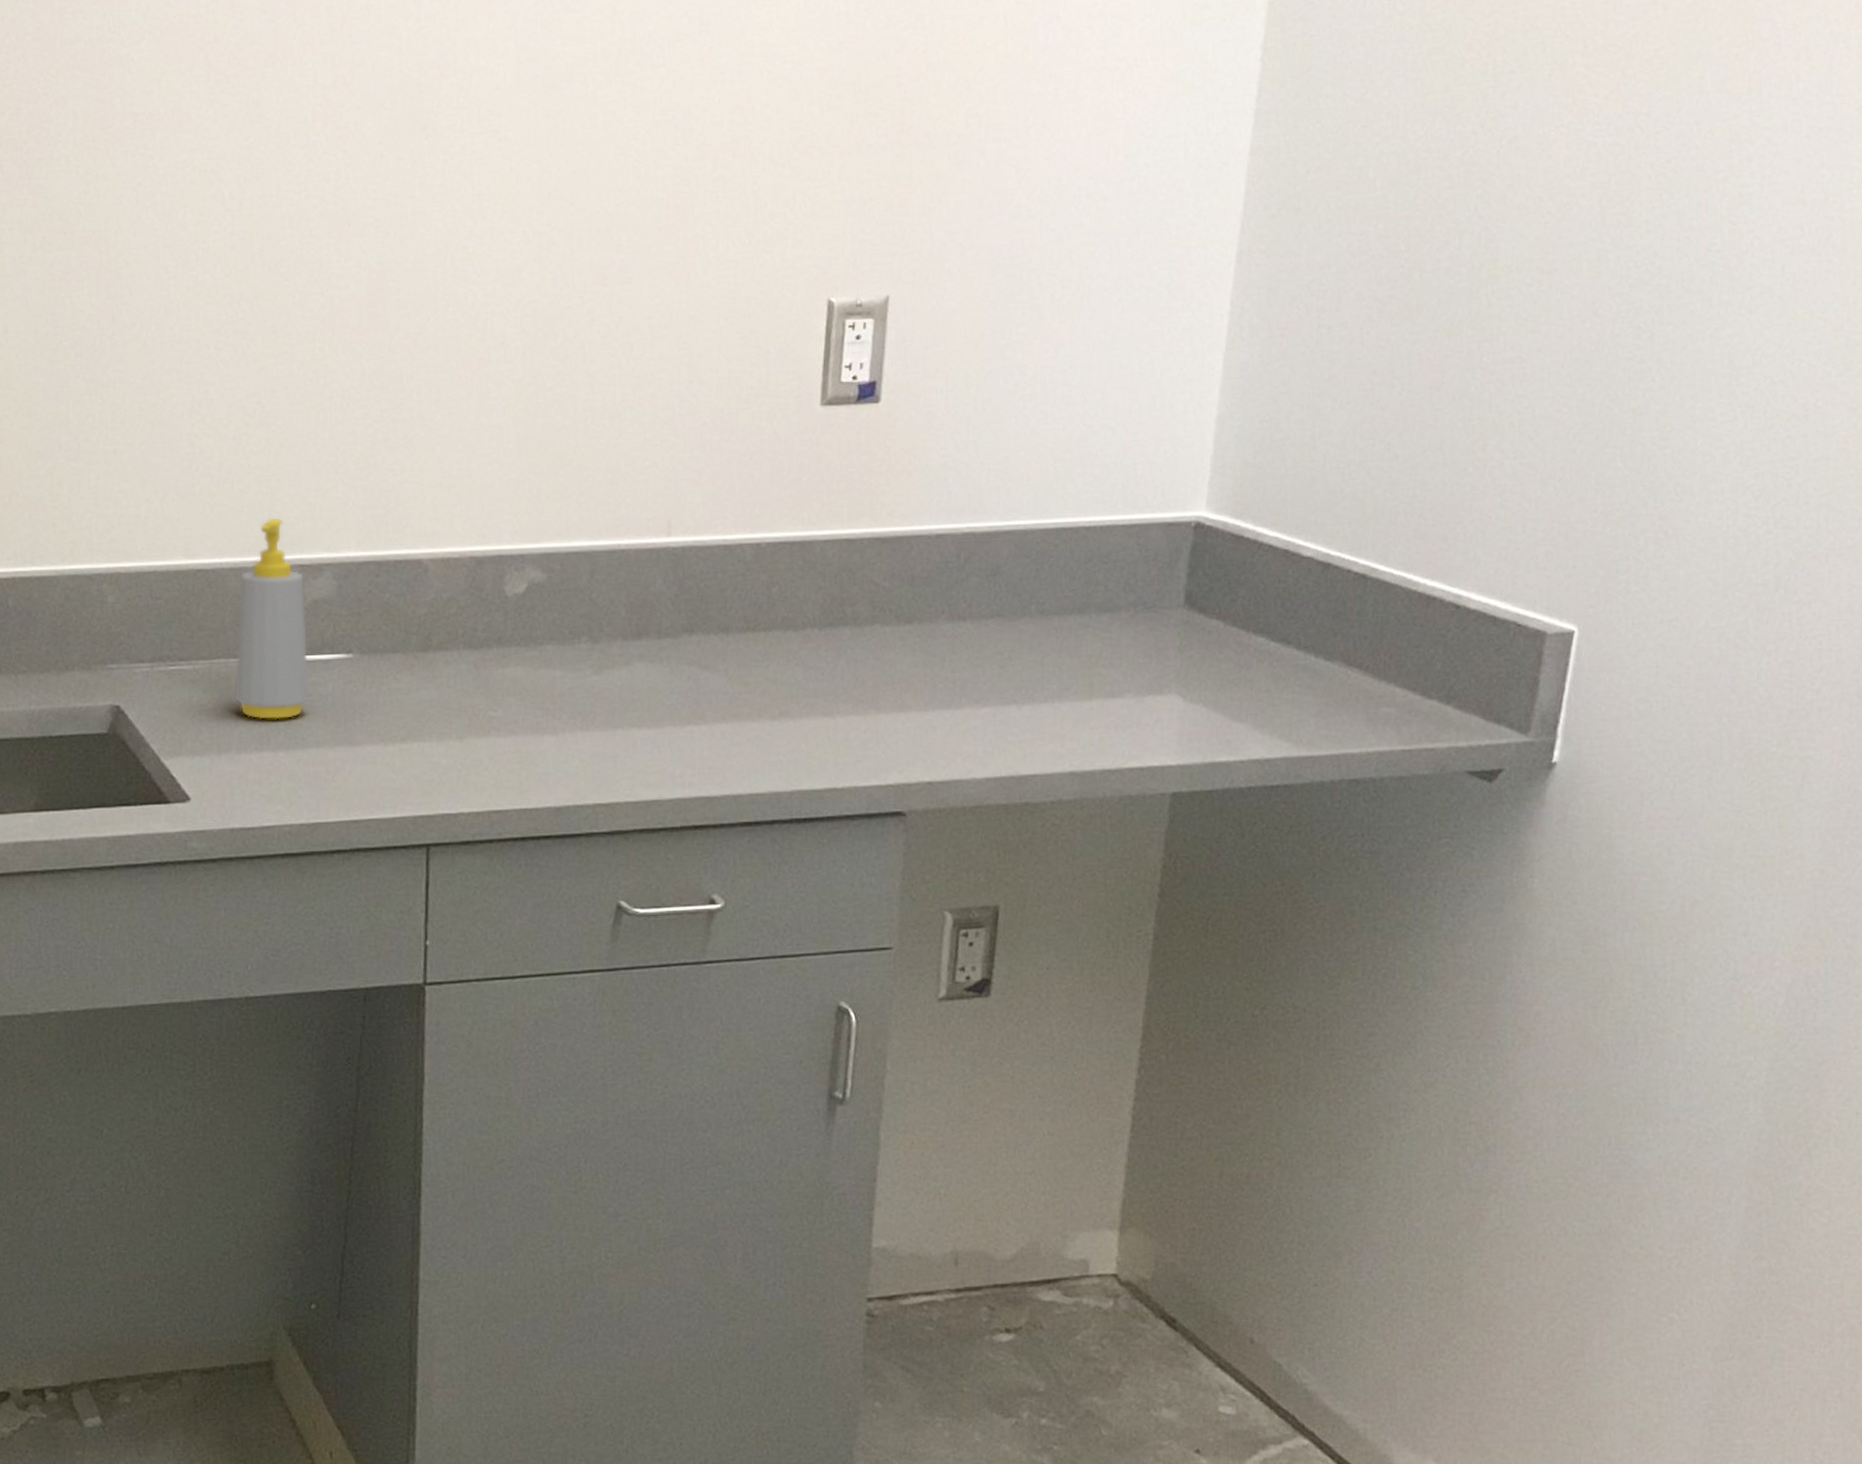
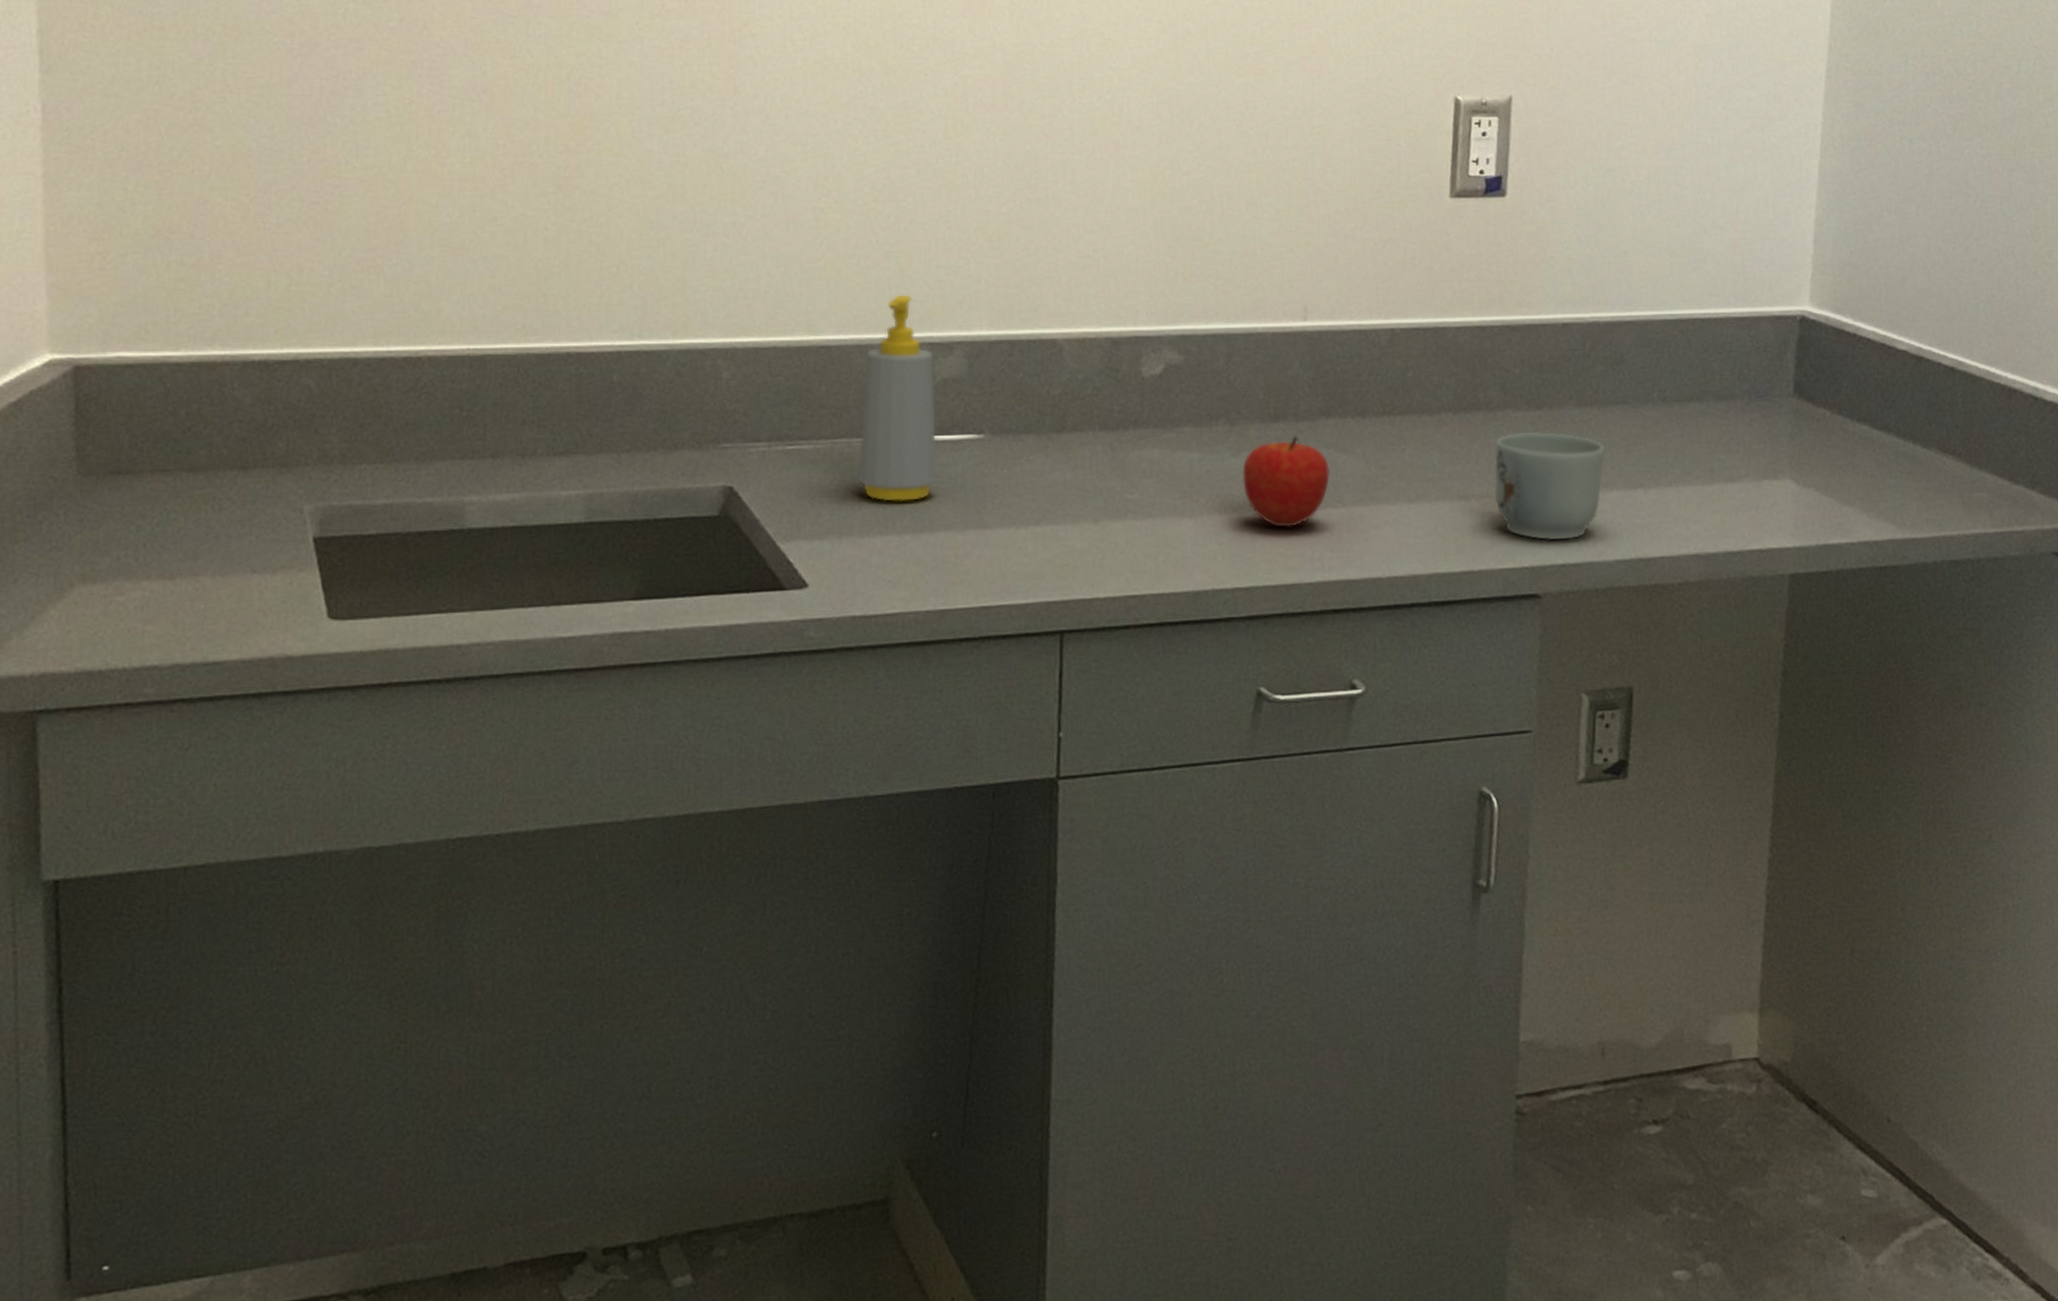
fruit: none [604,652,692,745] -> present [1242,435,1330,528]
mug: none [860,647,978,758] -> present [1494,432,1605,541]

